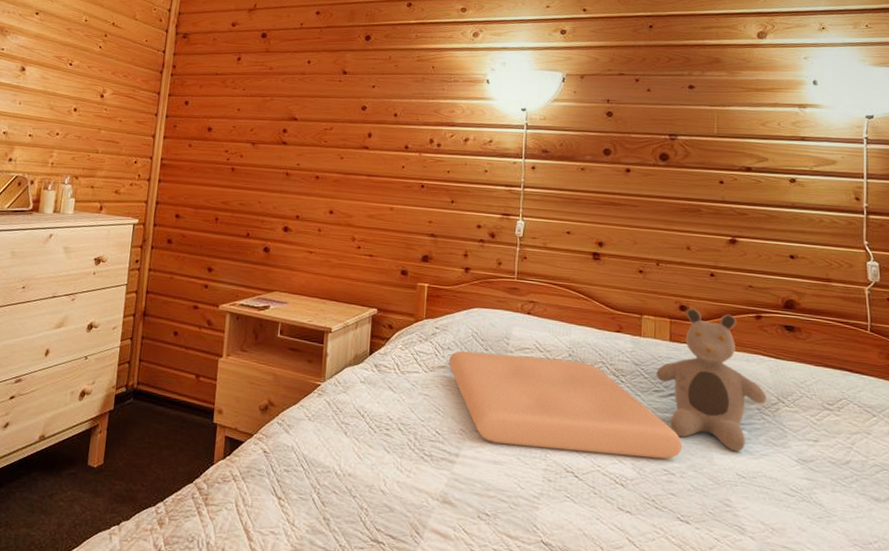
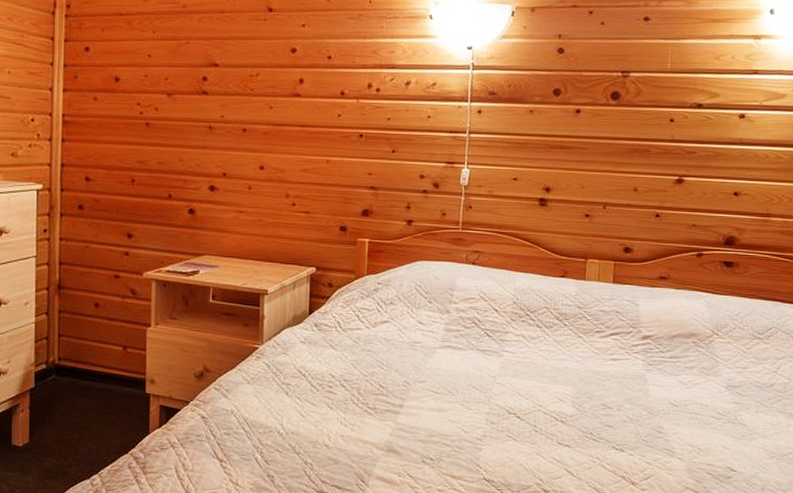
cushion: present [448,351,683,459] -> none [391,304,621,395]
teddy bear: present [656,308,767,452] -> none [598,250,702,383]

